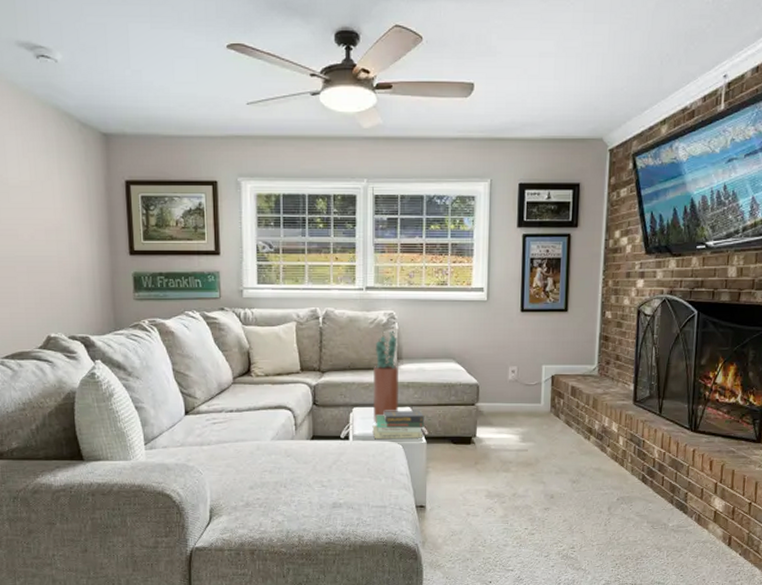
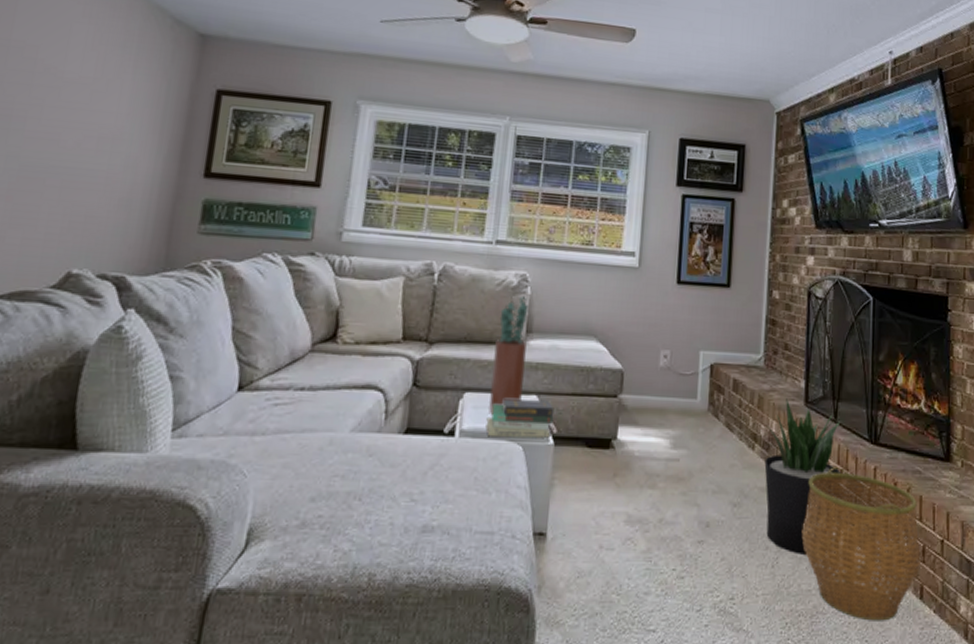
planter: none [598,399,664,516] -> present [764,399,840,555]
basket: none [629,451,731,562] -> present [802,467,922,621]

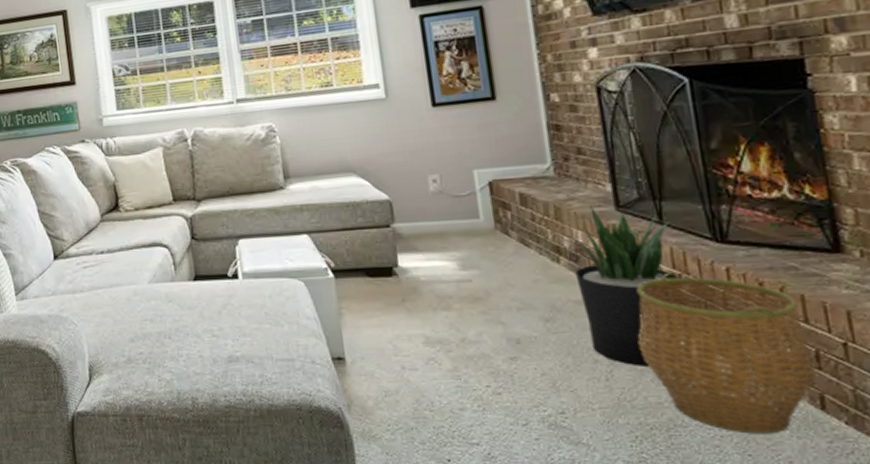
books: present [486,399,554,438] -> none [264,238,329,277]
vase: present [487,291,529,416] -> none [256,141,293,258]

